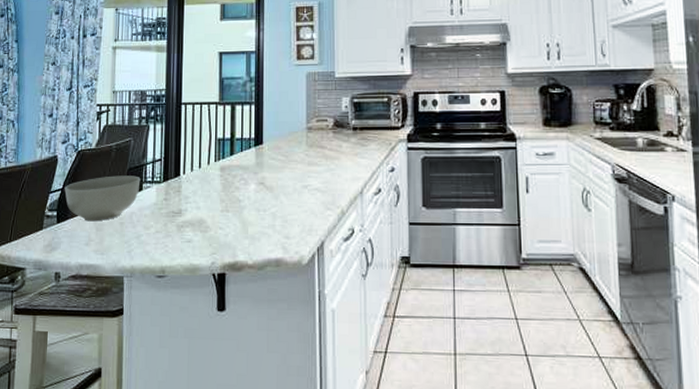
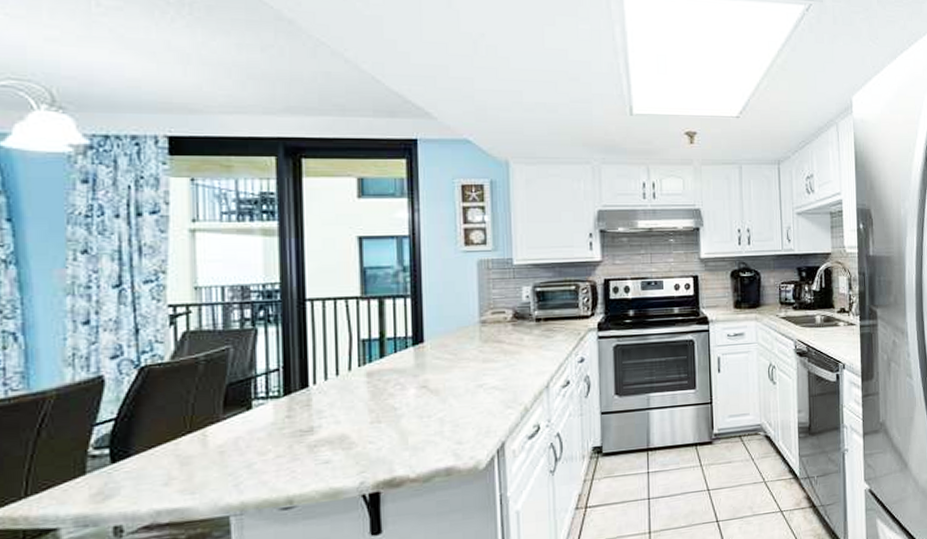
bowl: present [64,175,141,222] -> none [121,392,248,456]

